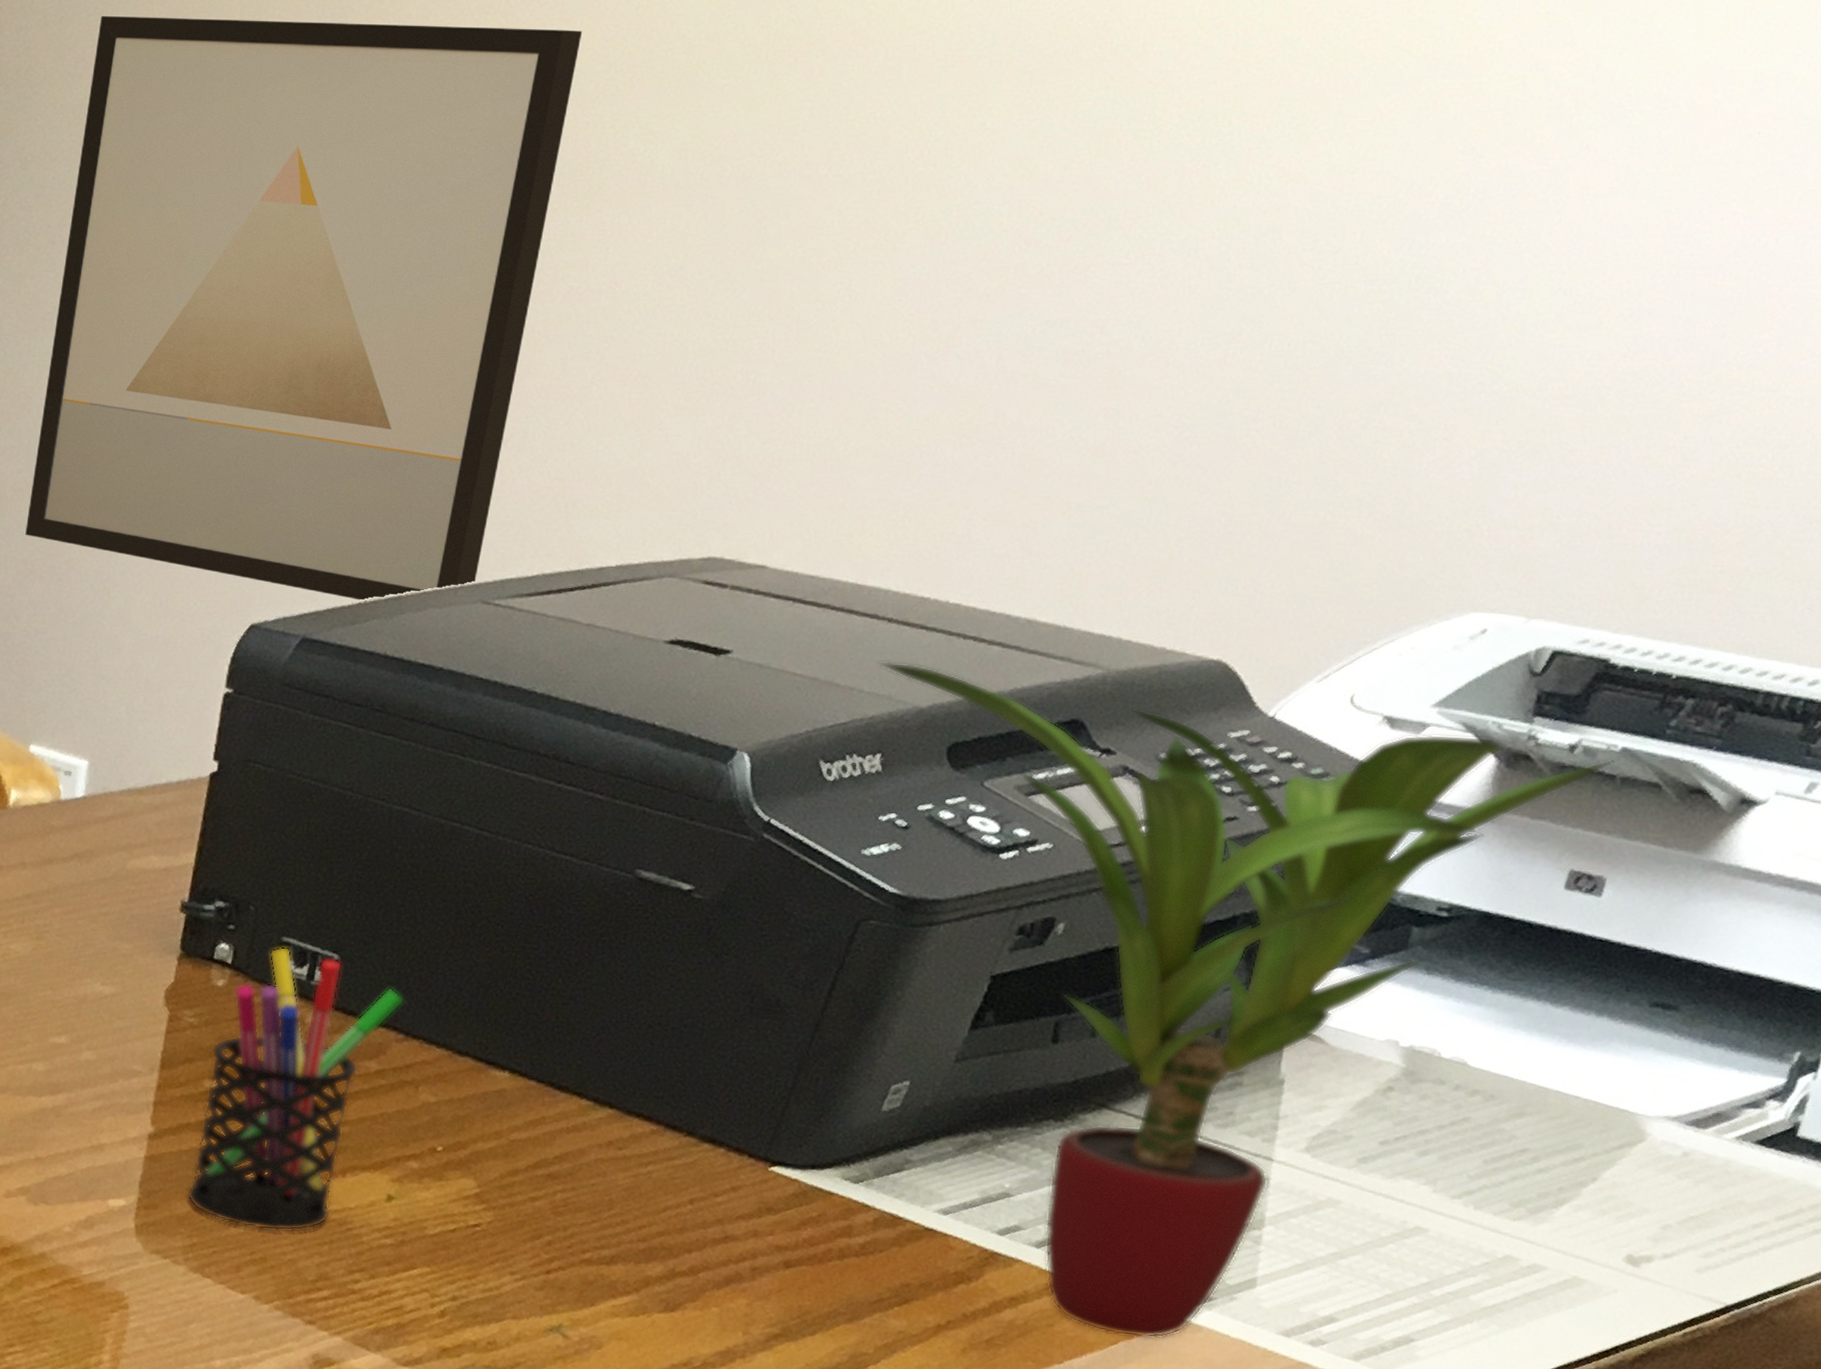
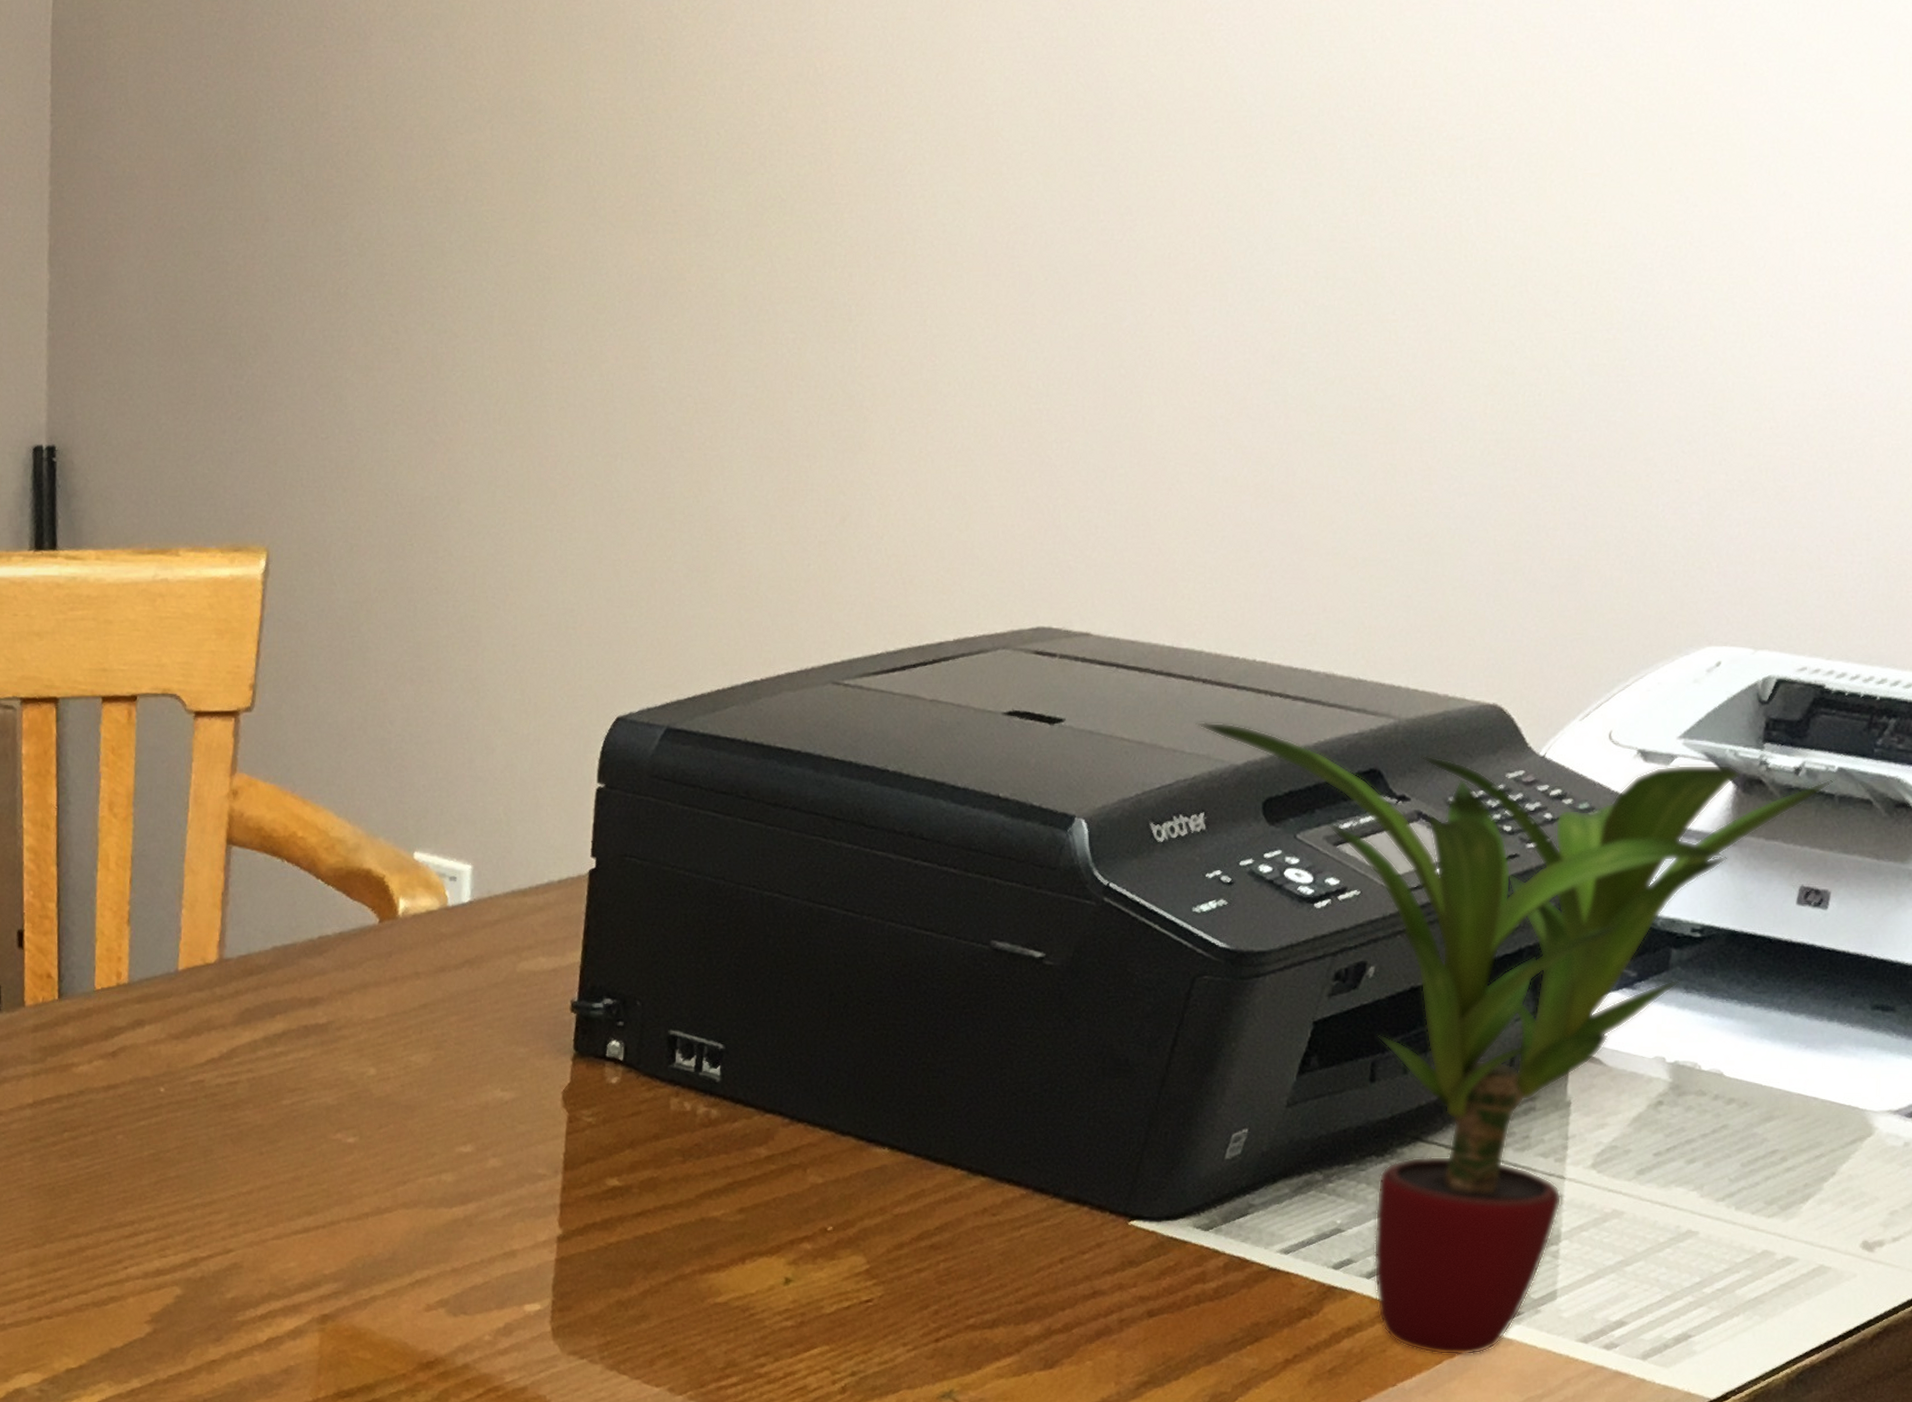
wall art: present [25,15,583,602] -> none [393,92,888,688]
pen holder: present [186,946,405,1231] -> none [597,1040,788,1322]

